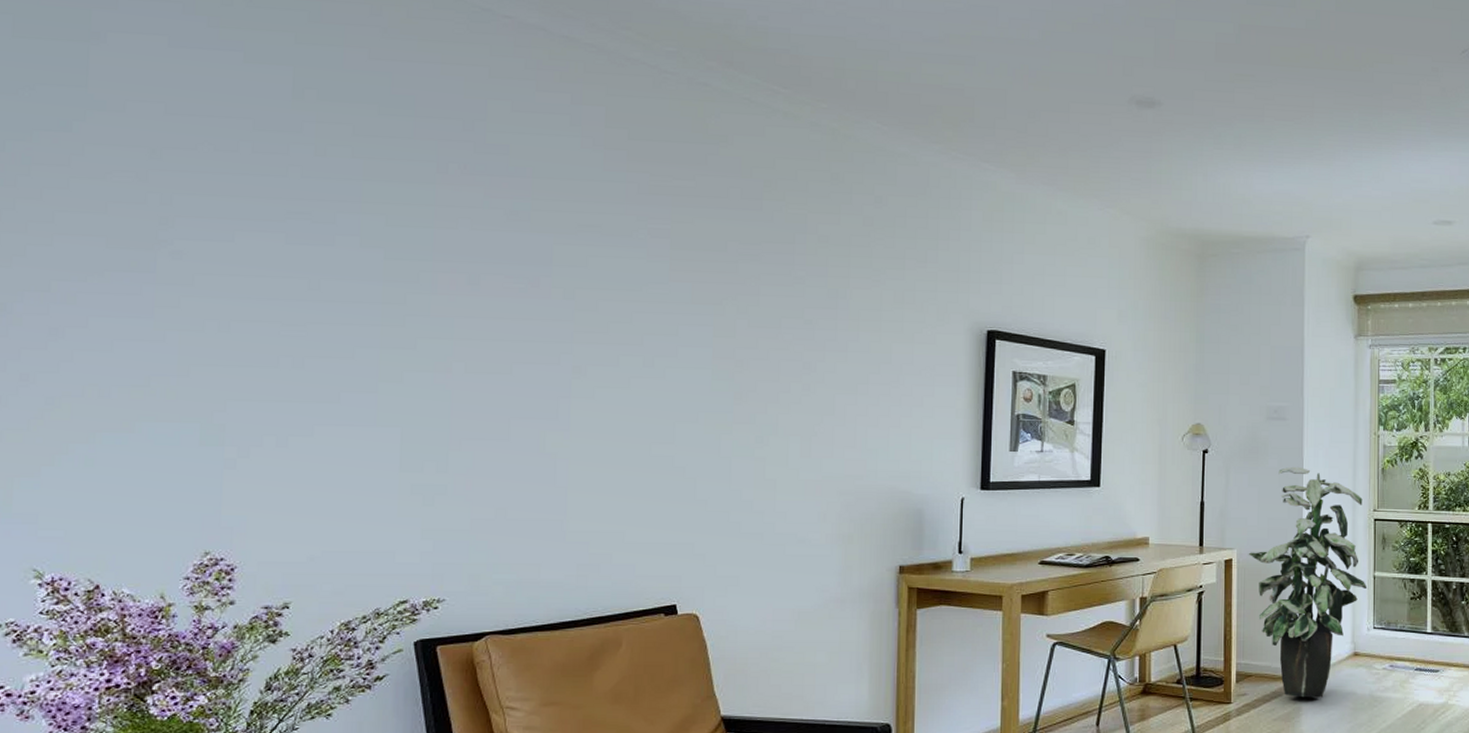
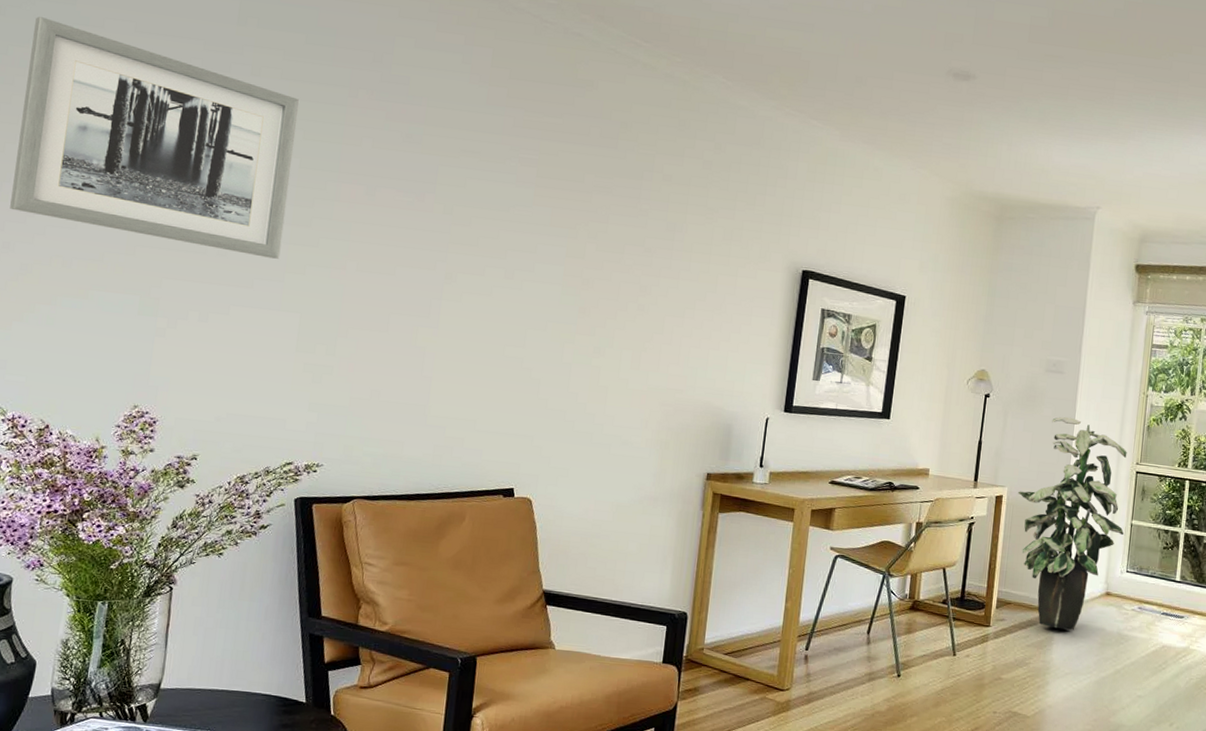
wall art: none [25,104,378,367] -> present [10,17,300,259]

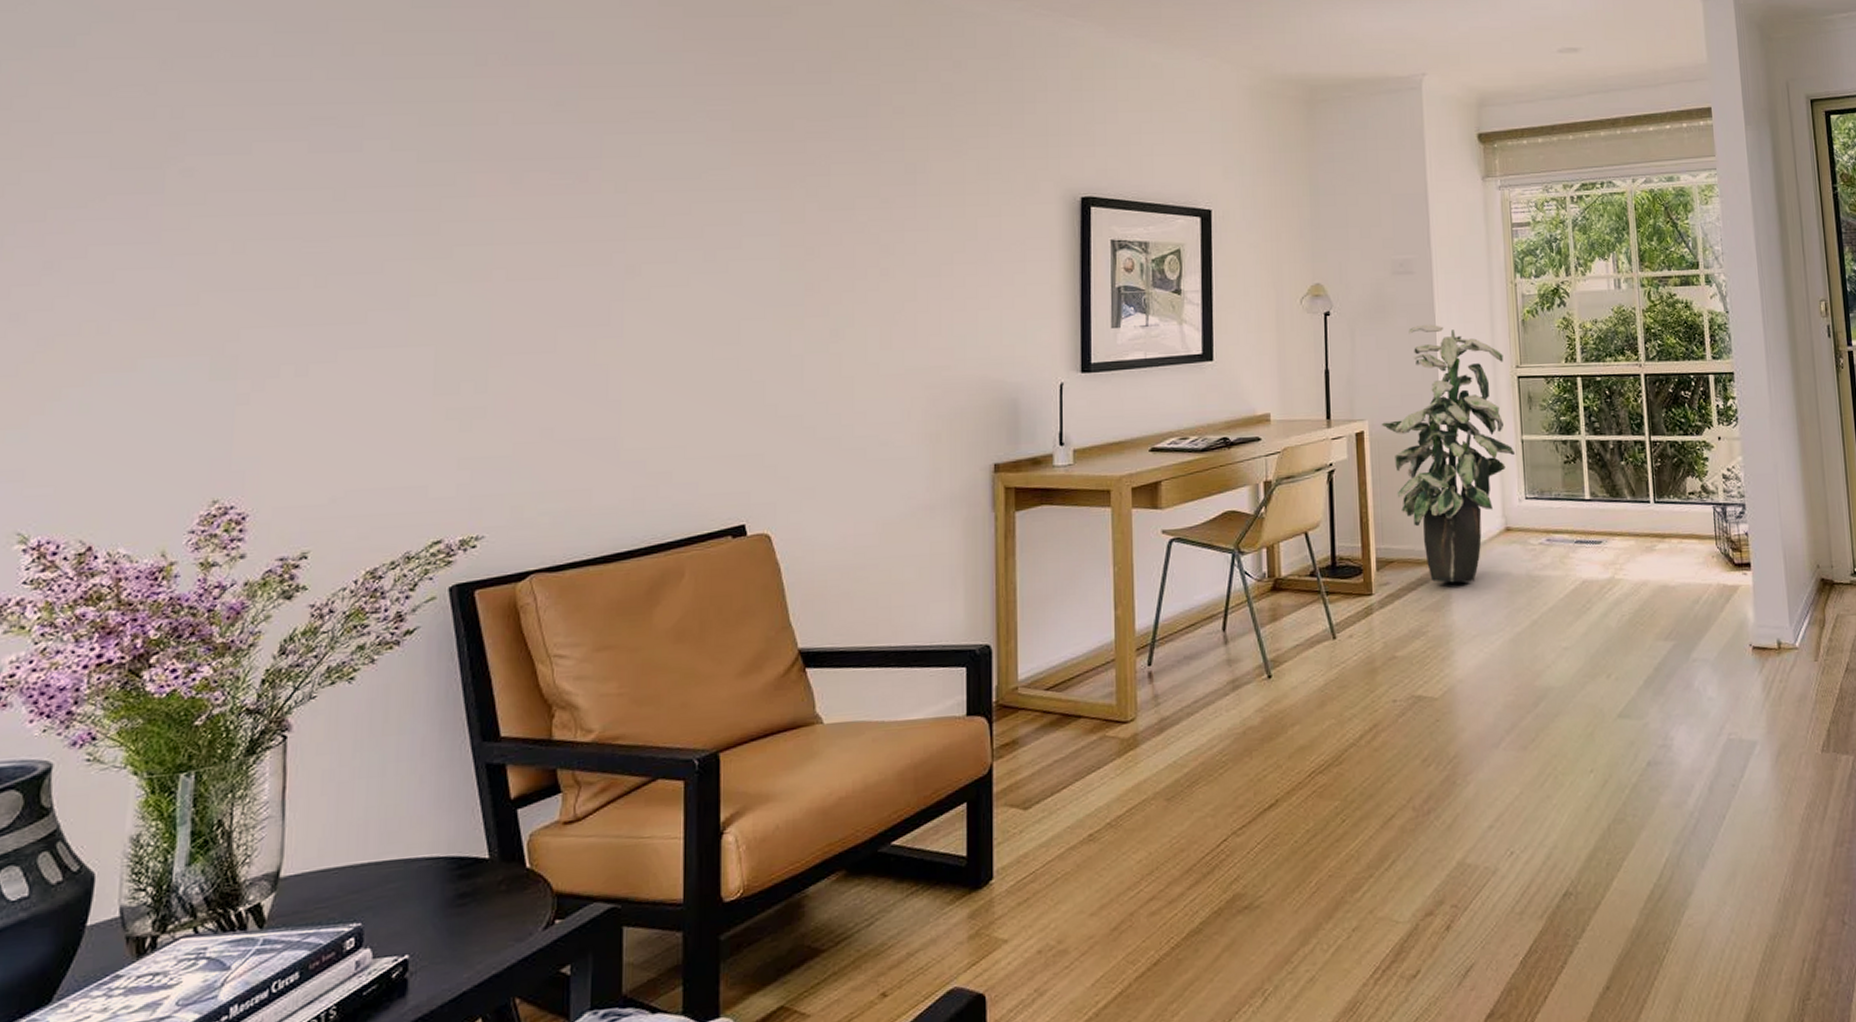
wall art: present [10,17,300,259] -> none [16,19,410,282]

